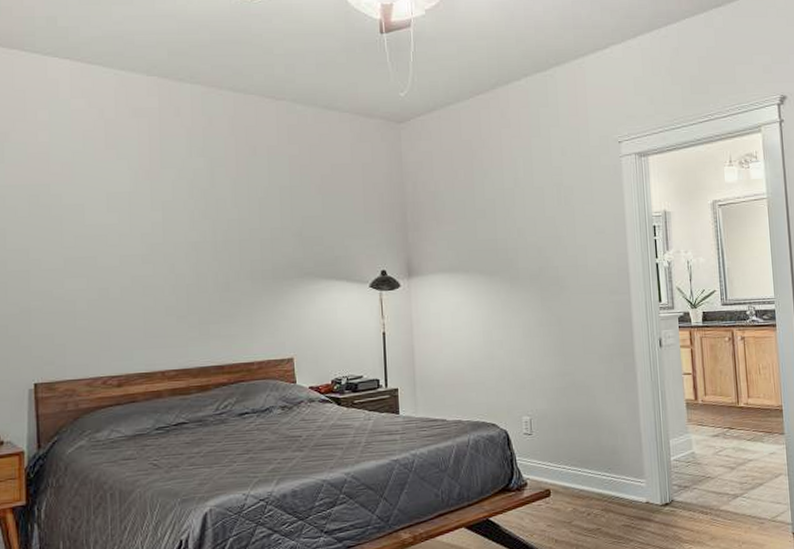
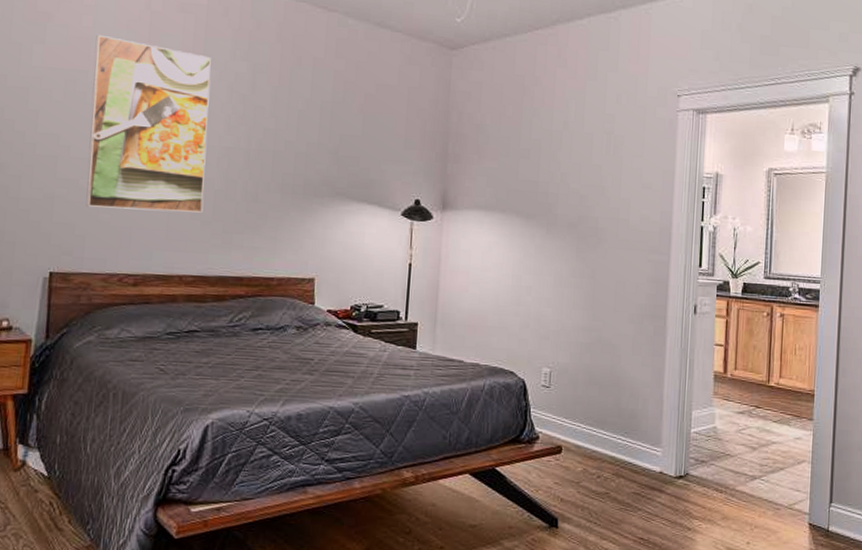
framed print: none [54,148,177,315] -> present [85,34,211,213]

